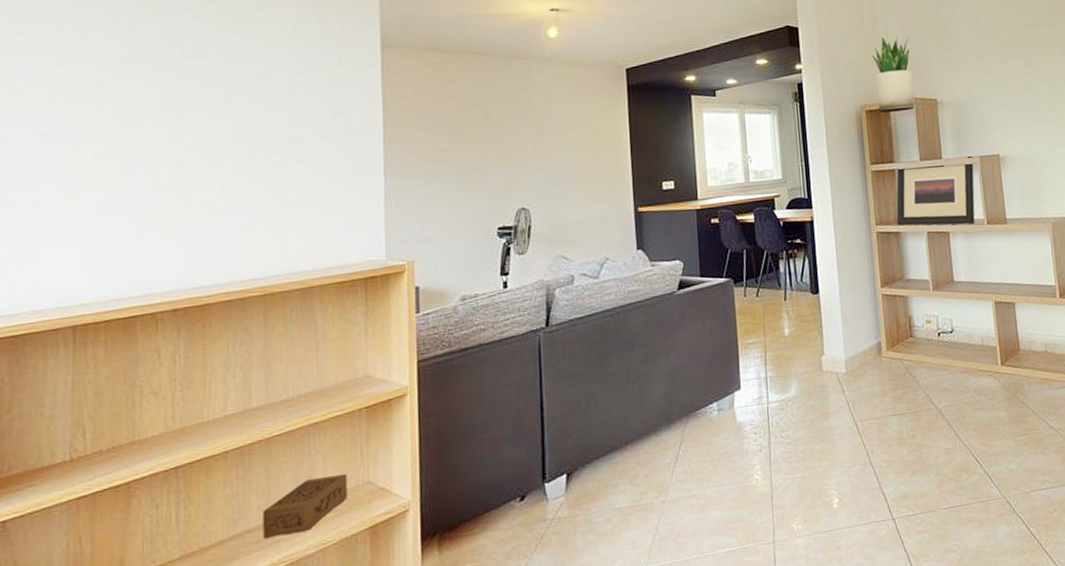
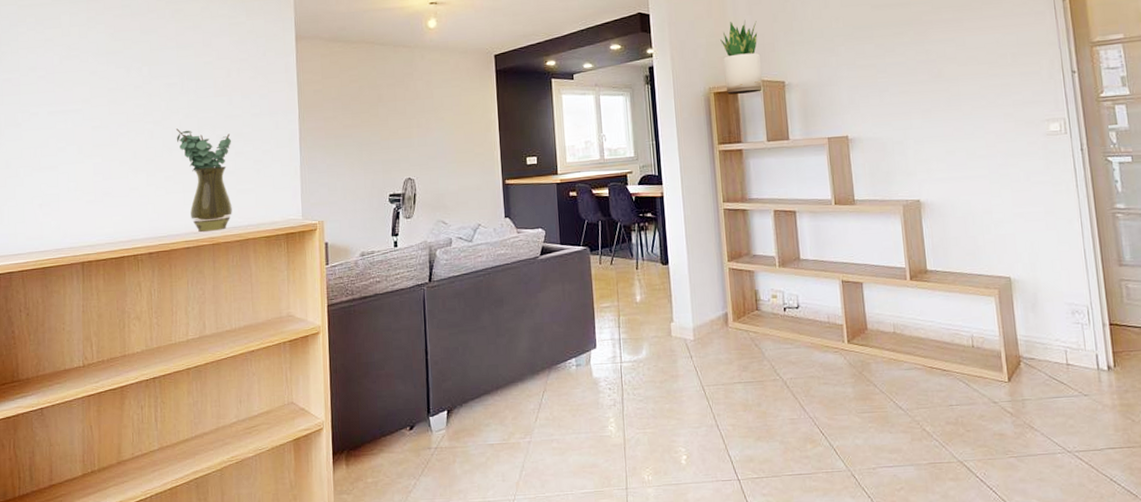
vase: none [215,154,294,282] -> present [175,128,232,233]
decorative box: present [263,473,348,538] -> none [215,394,277,440]
picture frame: present [896,156,975,226] -> none [743,138,823,204]

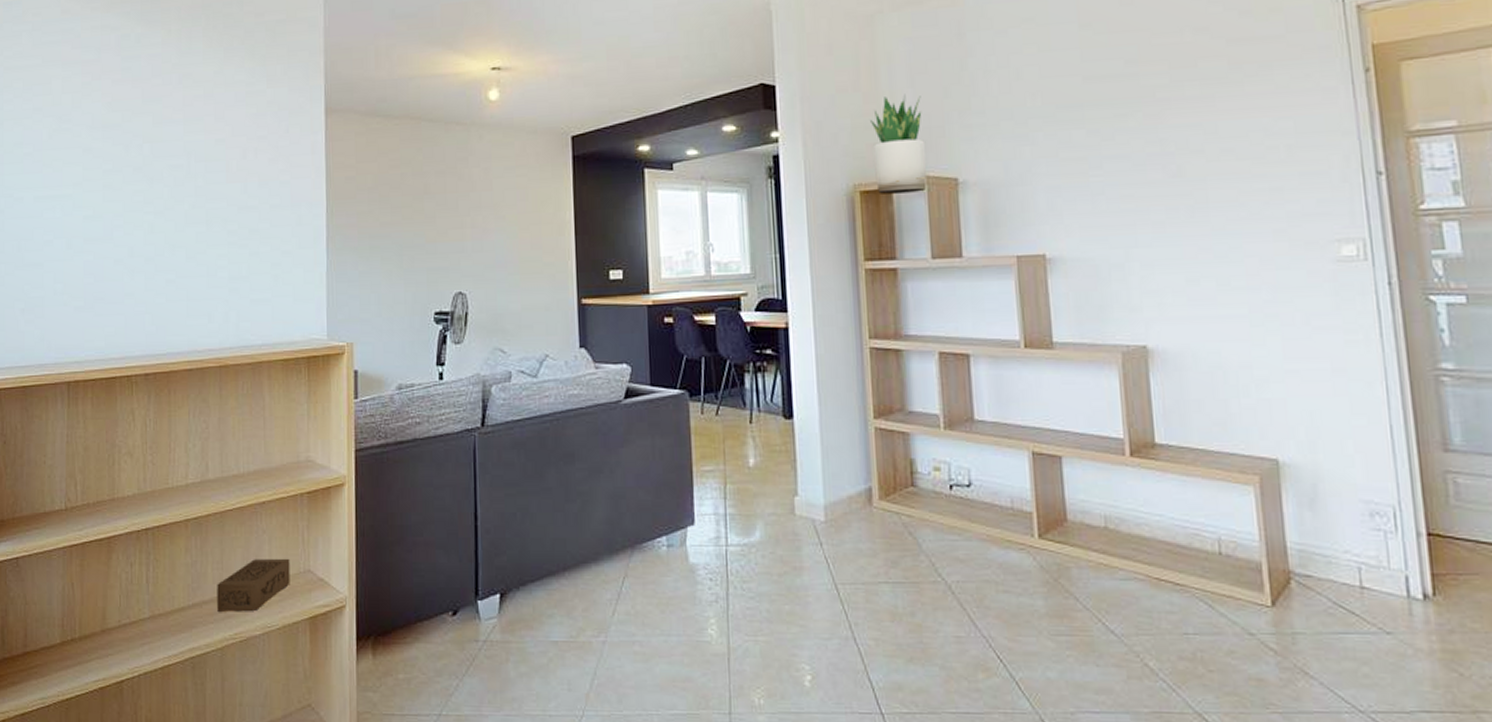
vase: present [175,128,232,233] -> none [180,221,246,352]
decorative box: none [215,394,277,440] -> present [217,558,290,612]

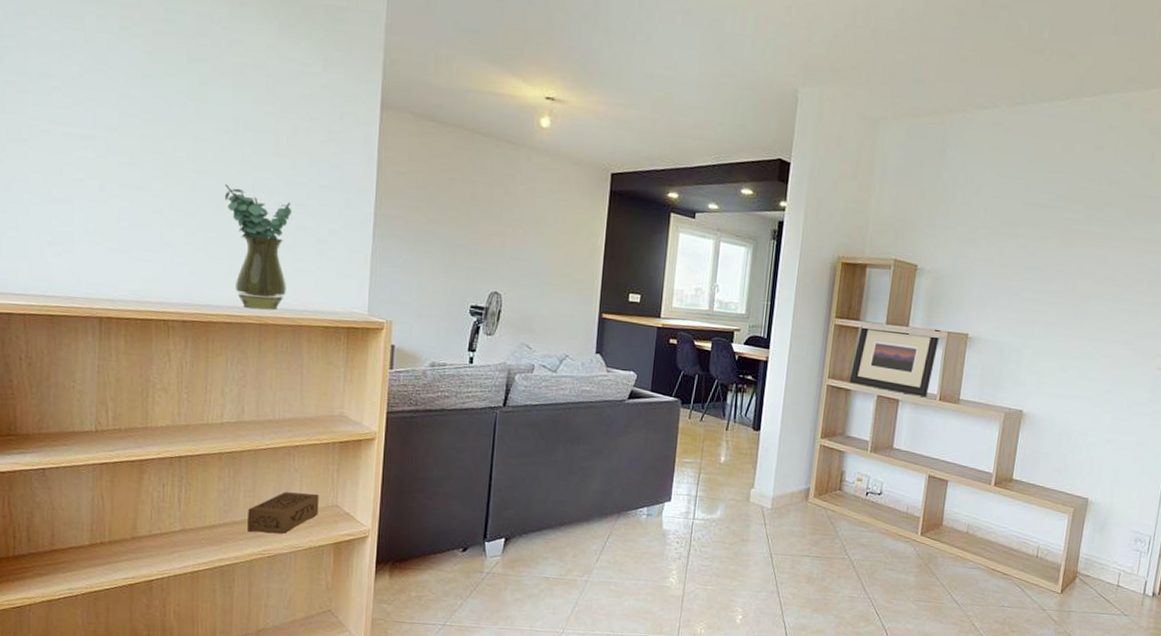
vase: none [180,221,246,352] -> present [224,184,293,311]
planter: present [870,94,927,194] -> none [855,189,903,271]
picture frame: none [897,256,1008,346] -> present [849,326,941,397]

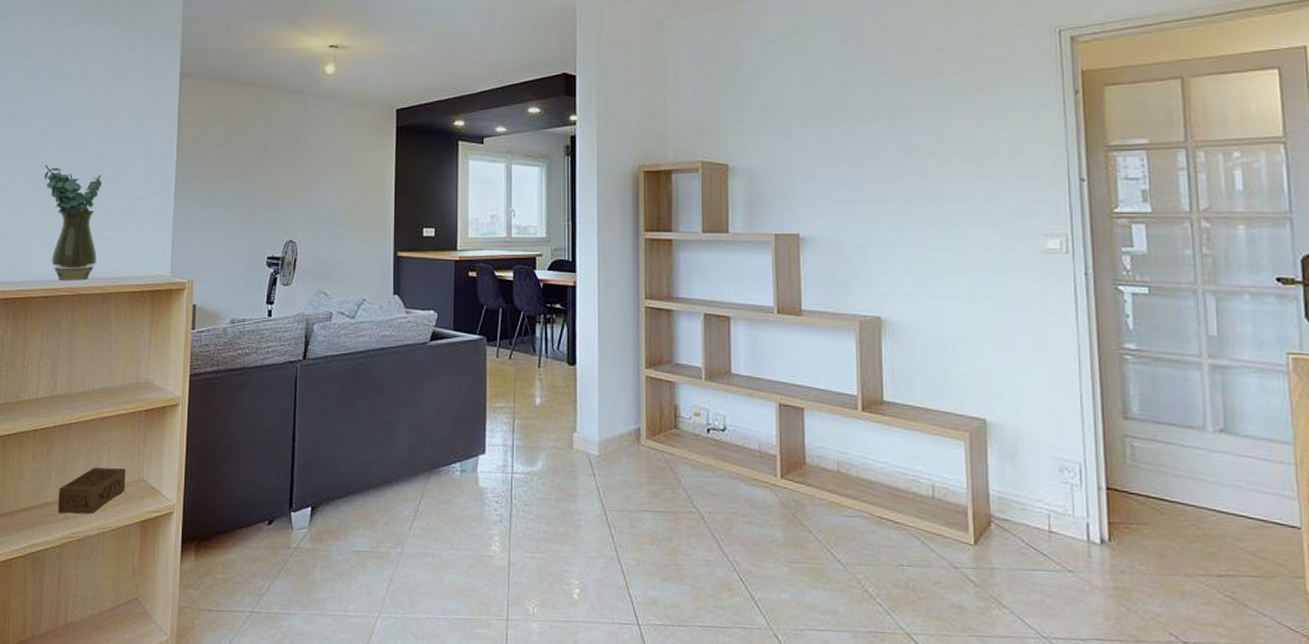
picture frame: present [849,326,941,397] -> none [669,233,767,310]

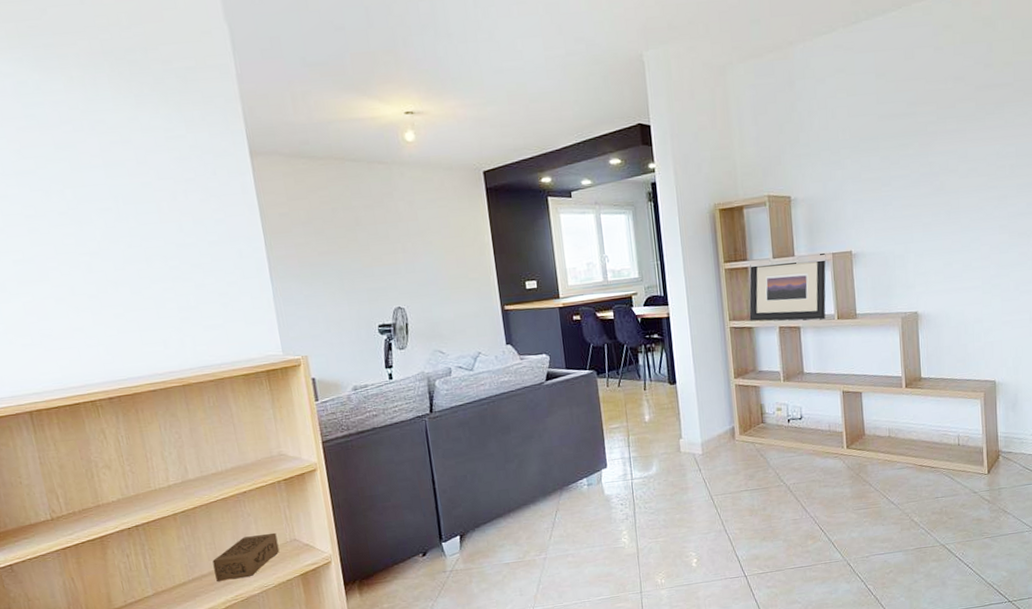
vase: present [44,165,103,282] -> none [118,260,201,374]
picture frame: none [669,233,767,310] -> present [749,253,826,321]

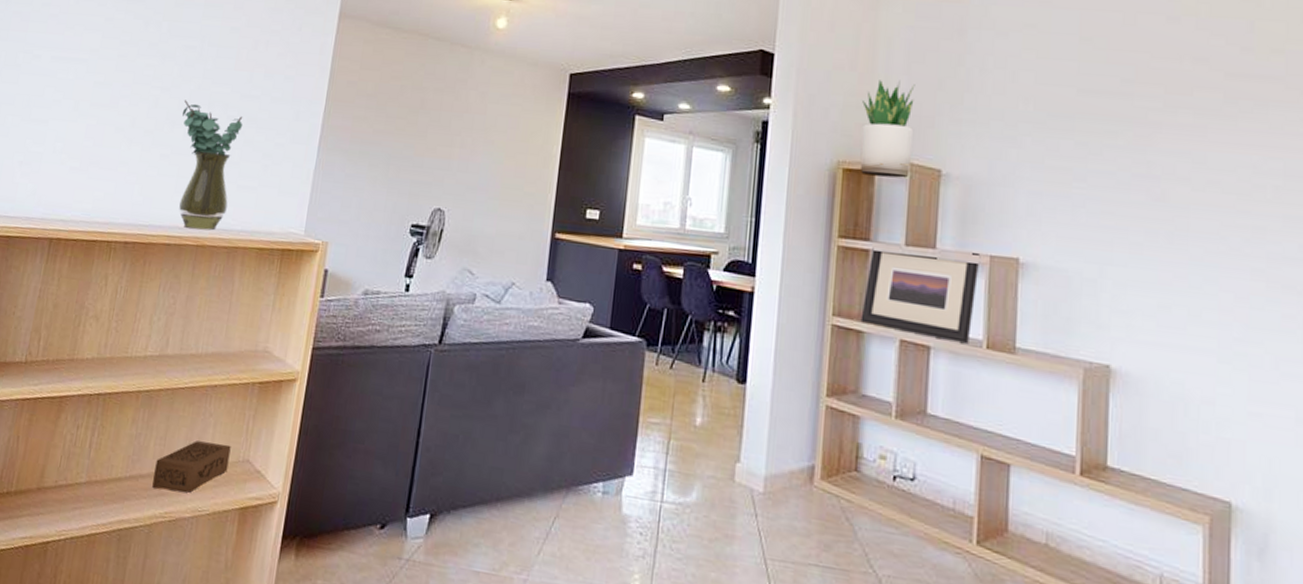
vase: none [118,260,201,374] -> present [179,100,243,231]
planter: none [725,131,769,211] -> present [860,80,915,178]

